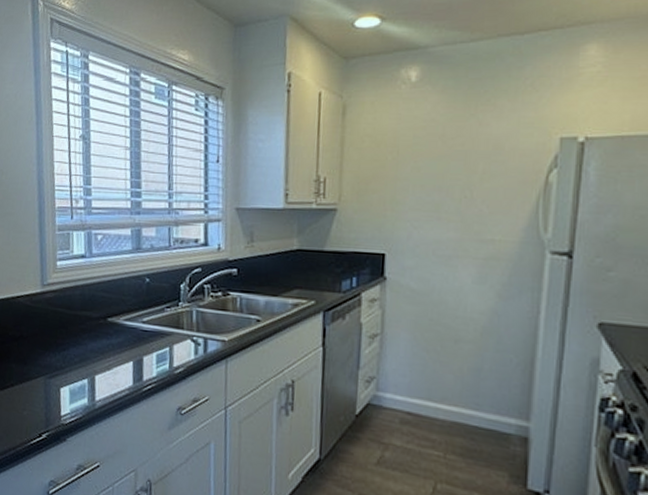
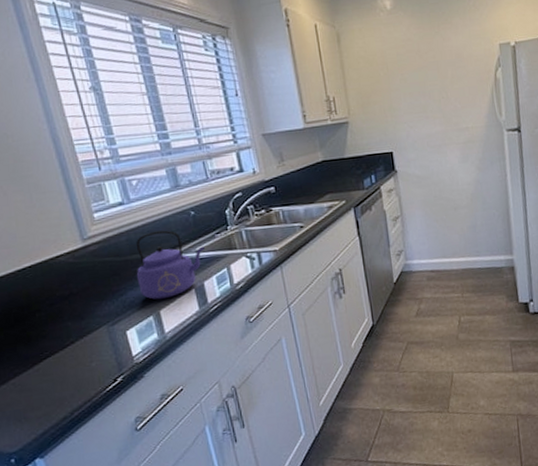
kettle: none [81,291,152,365] -> present [136,230,205,300]

